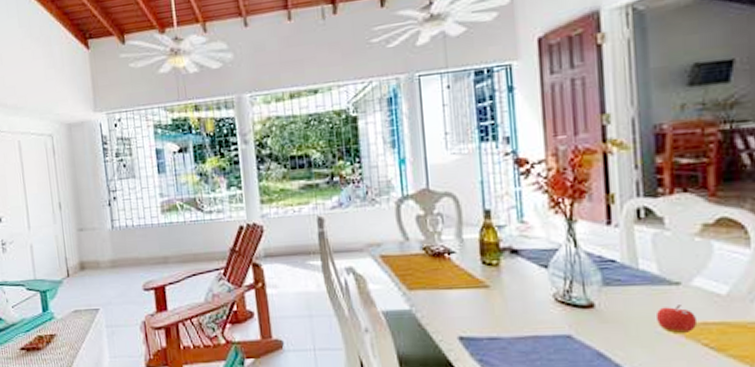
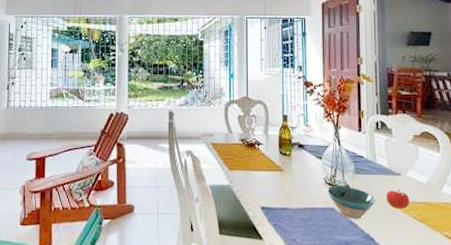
bowl: none [559,304,639,350] -> present [327,186,376,219]

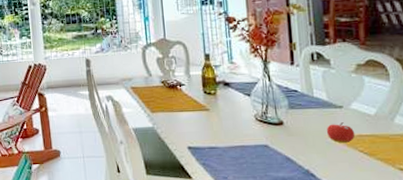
bowl: present [327,186,376,219] -> none [259,122,315,155]

